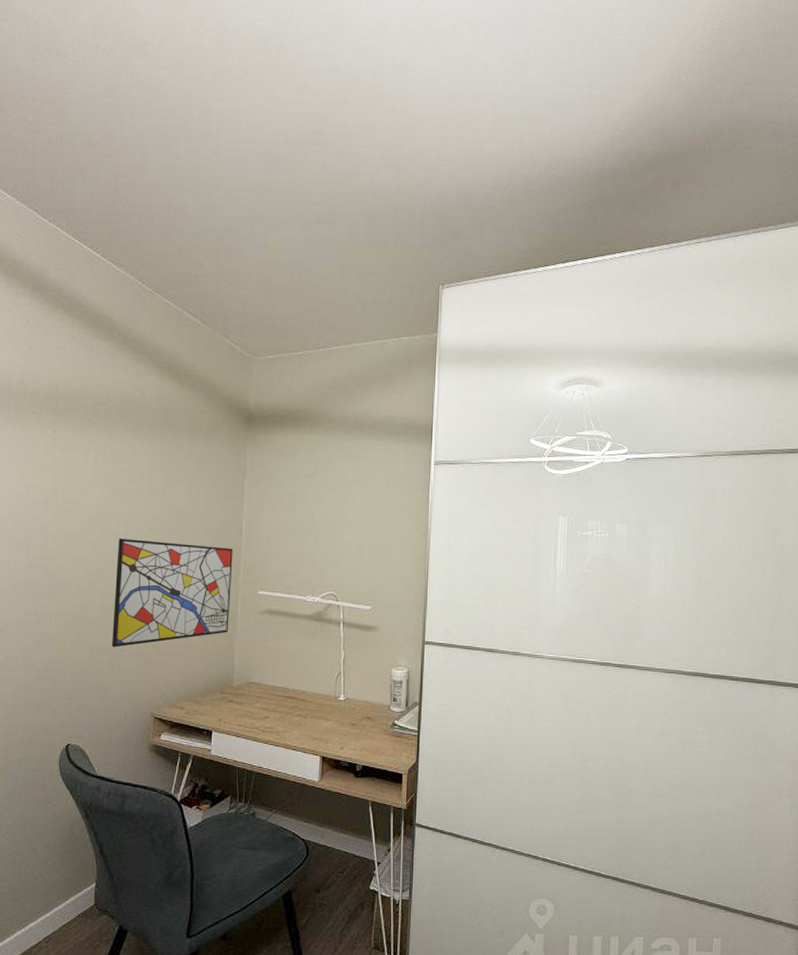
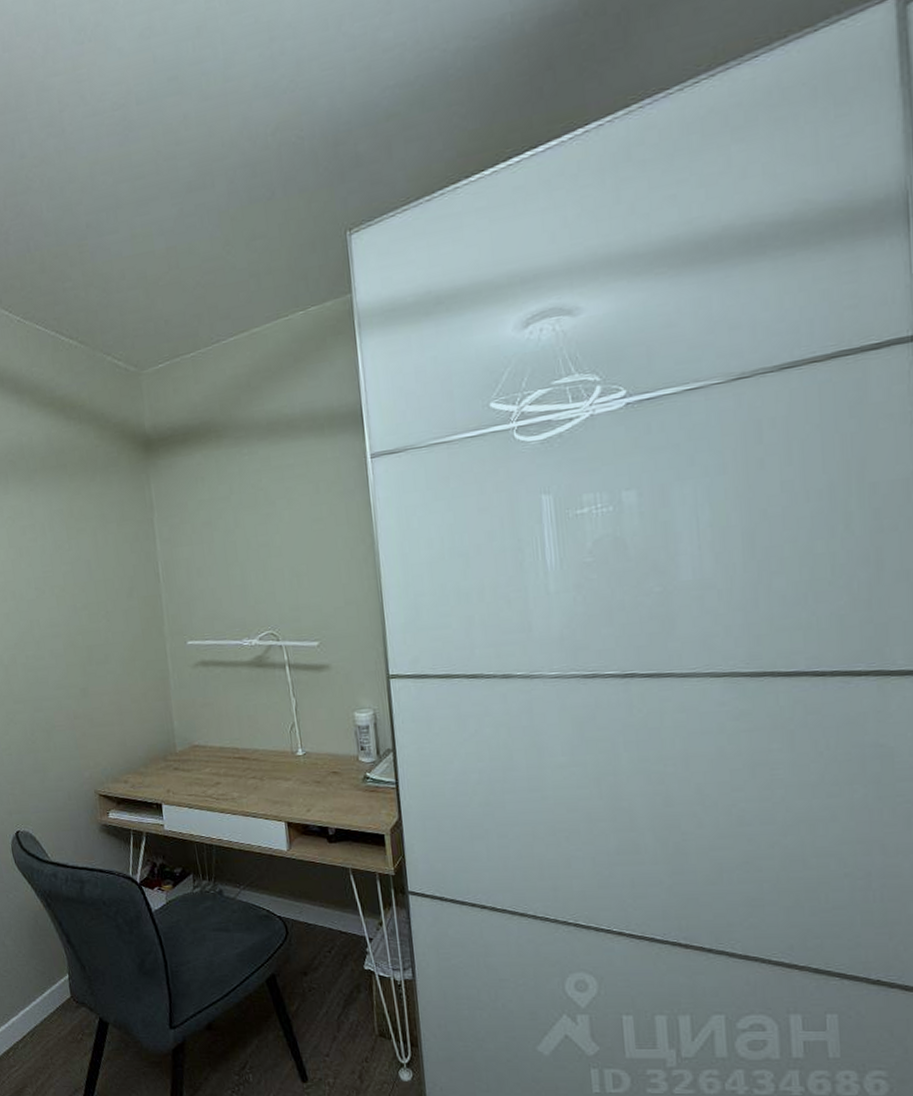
wall art: present [111,539,233,648] -> none [31,596,162,724]

